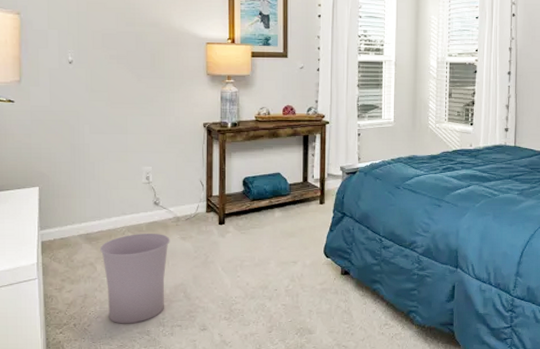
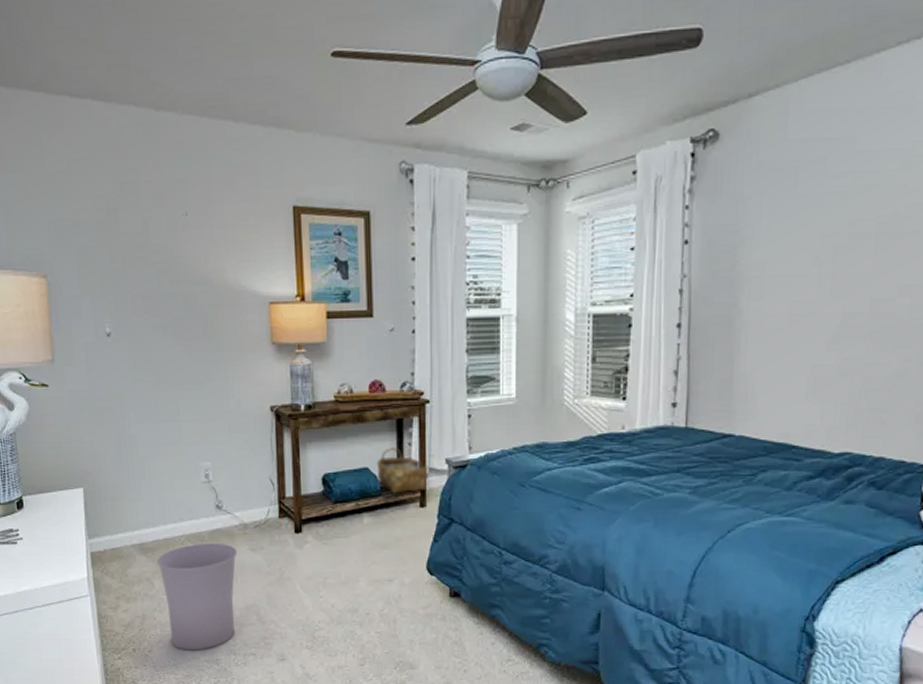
woven basket: none [286,157,326,193] -> present [376,448,428,494]

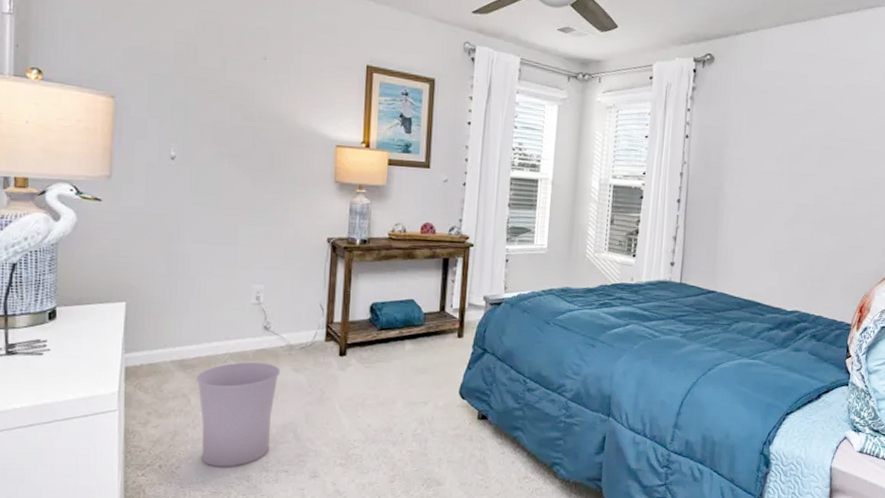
woven basket: present [376,448,428,494] -> none [421,283,467,325]

